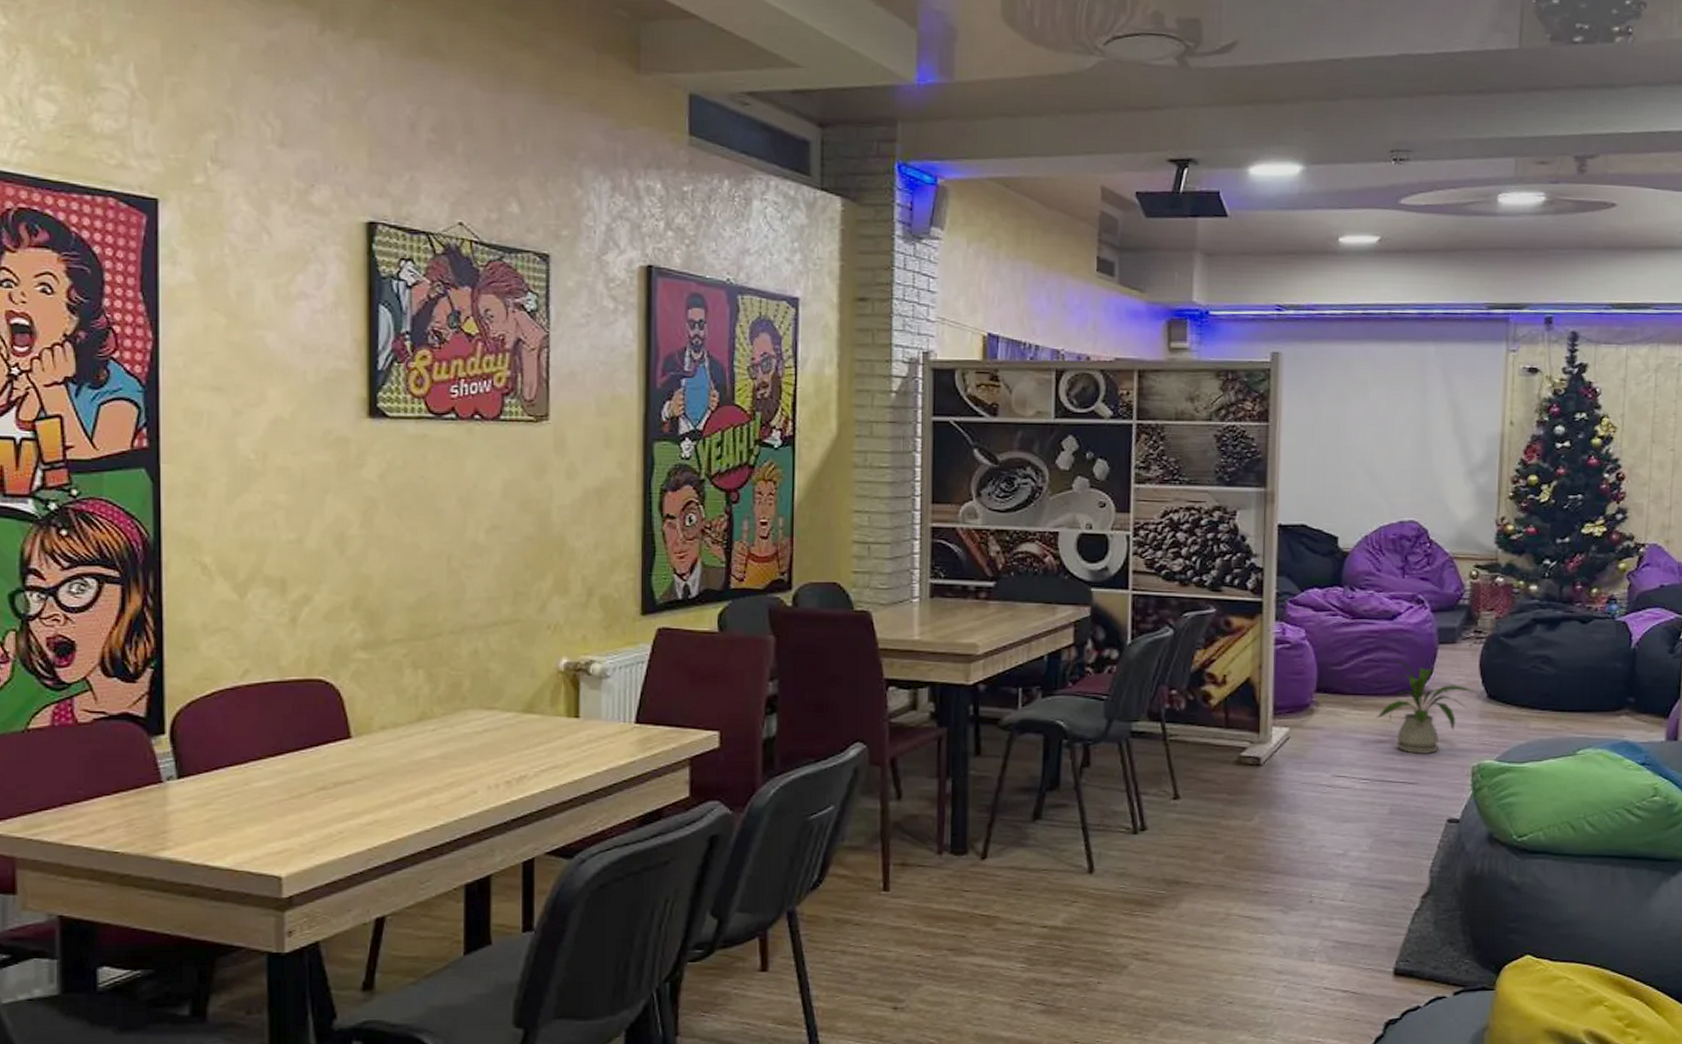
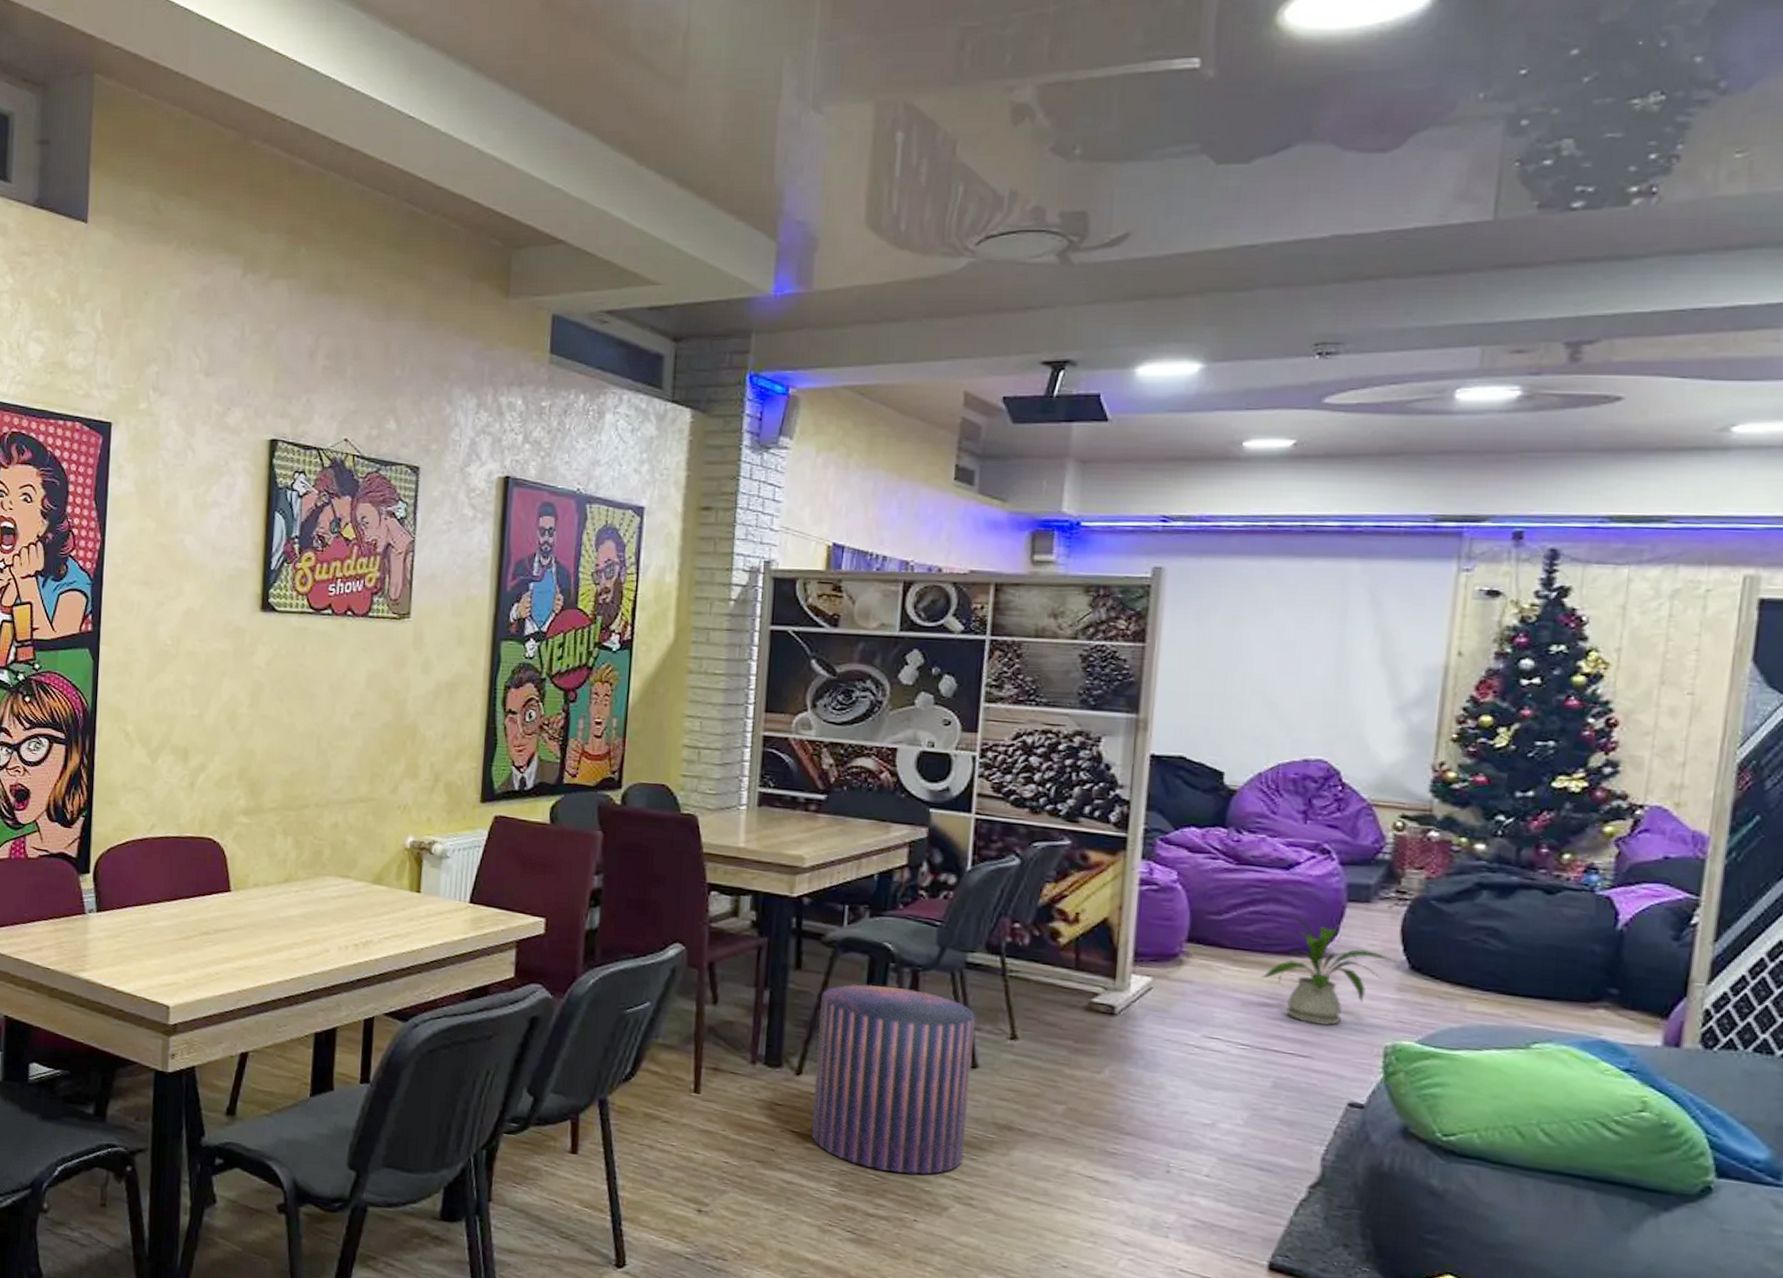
pouf: none [998,762,1143,941] -> present [810,984,976,1175]

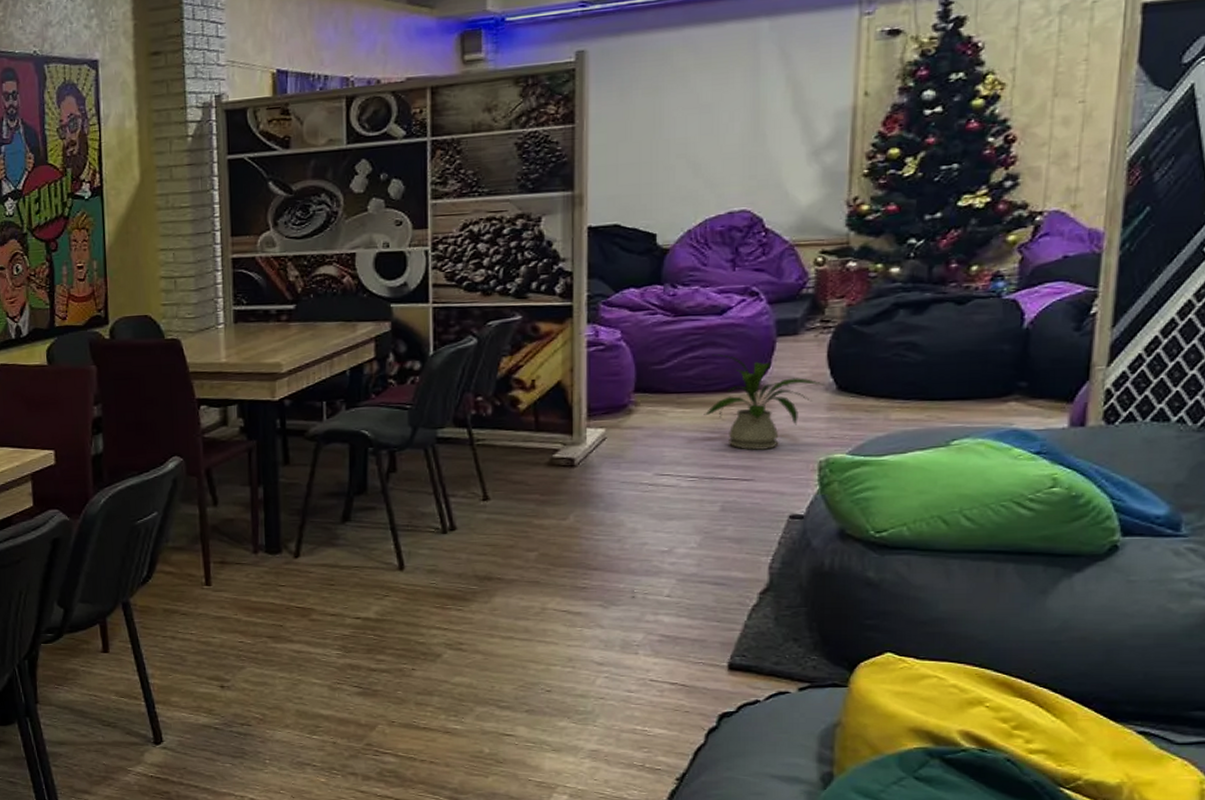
pouf: present [810,984,976,1175] -> none [309,469,451,631]

